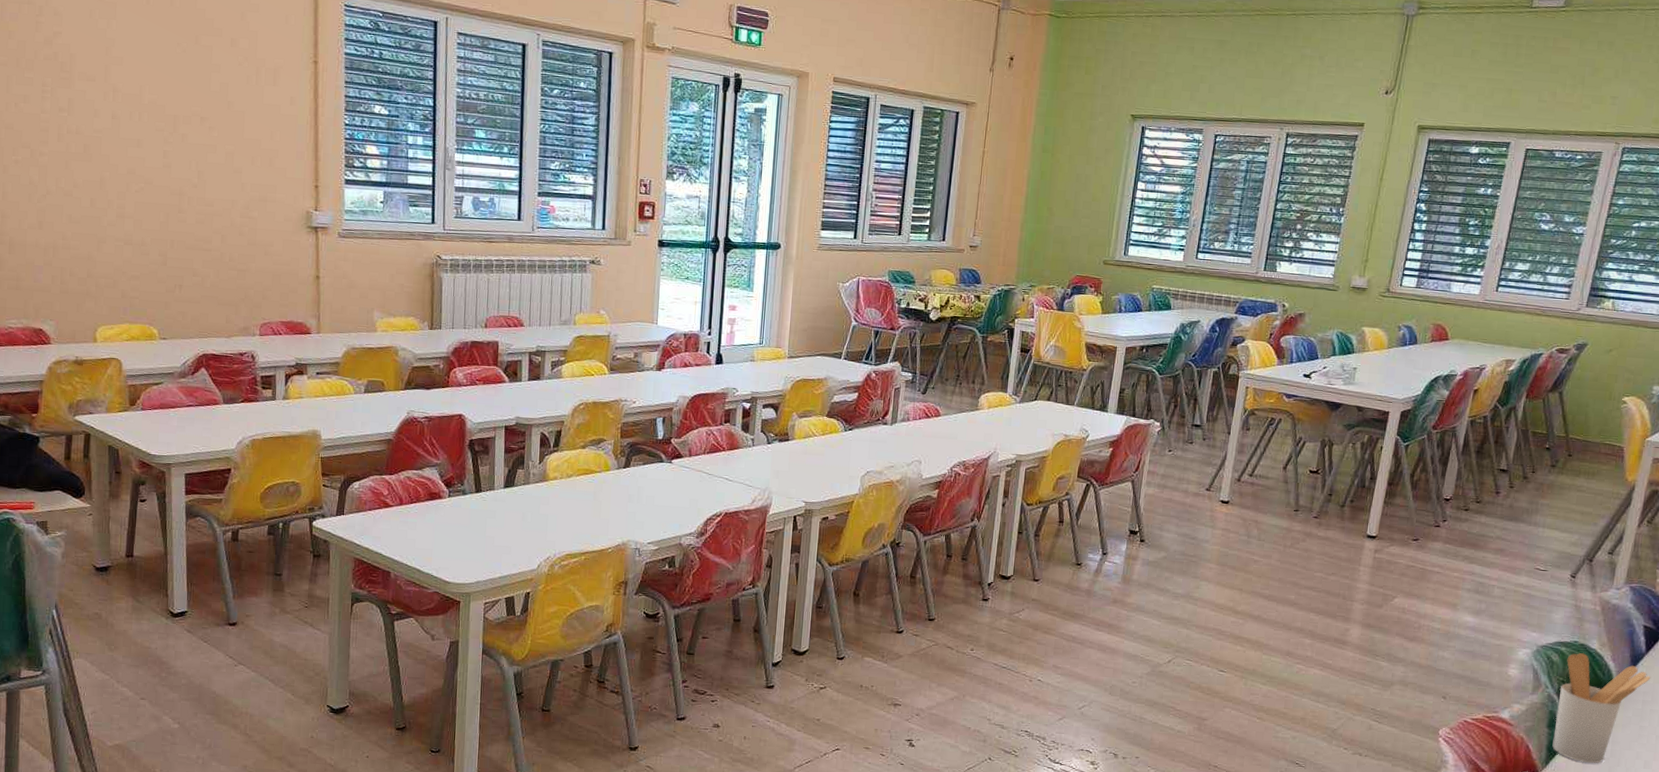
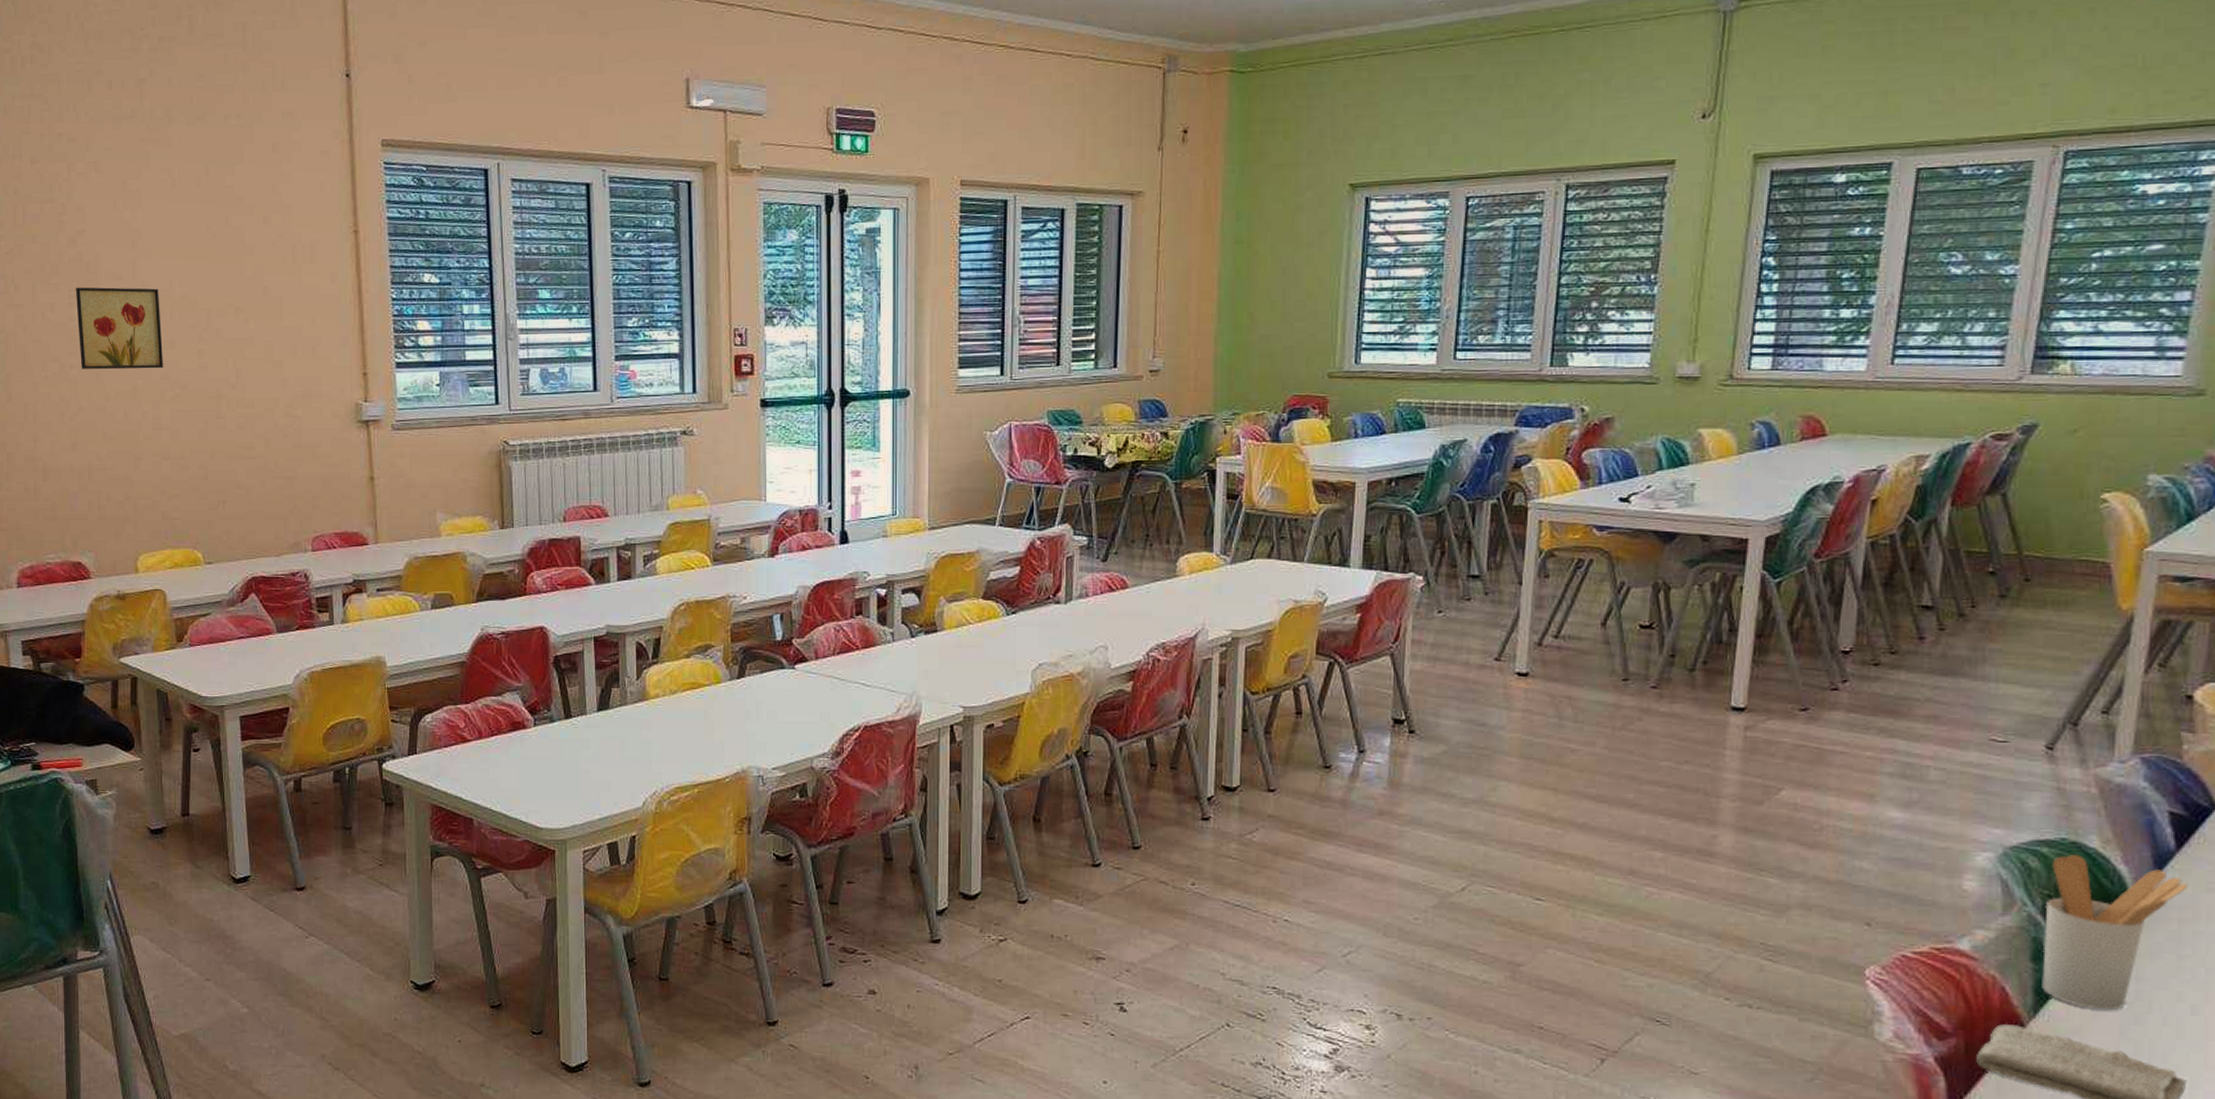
wall art: none [49,83,131,164] -> present [75,287,164,370]

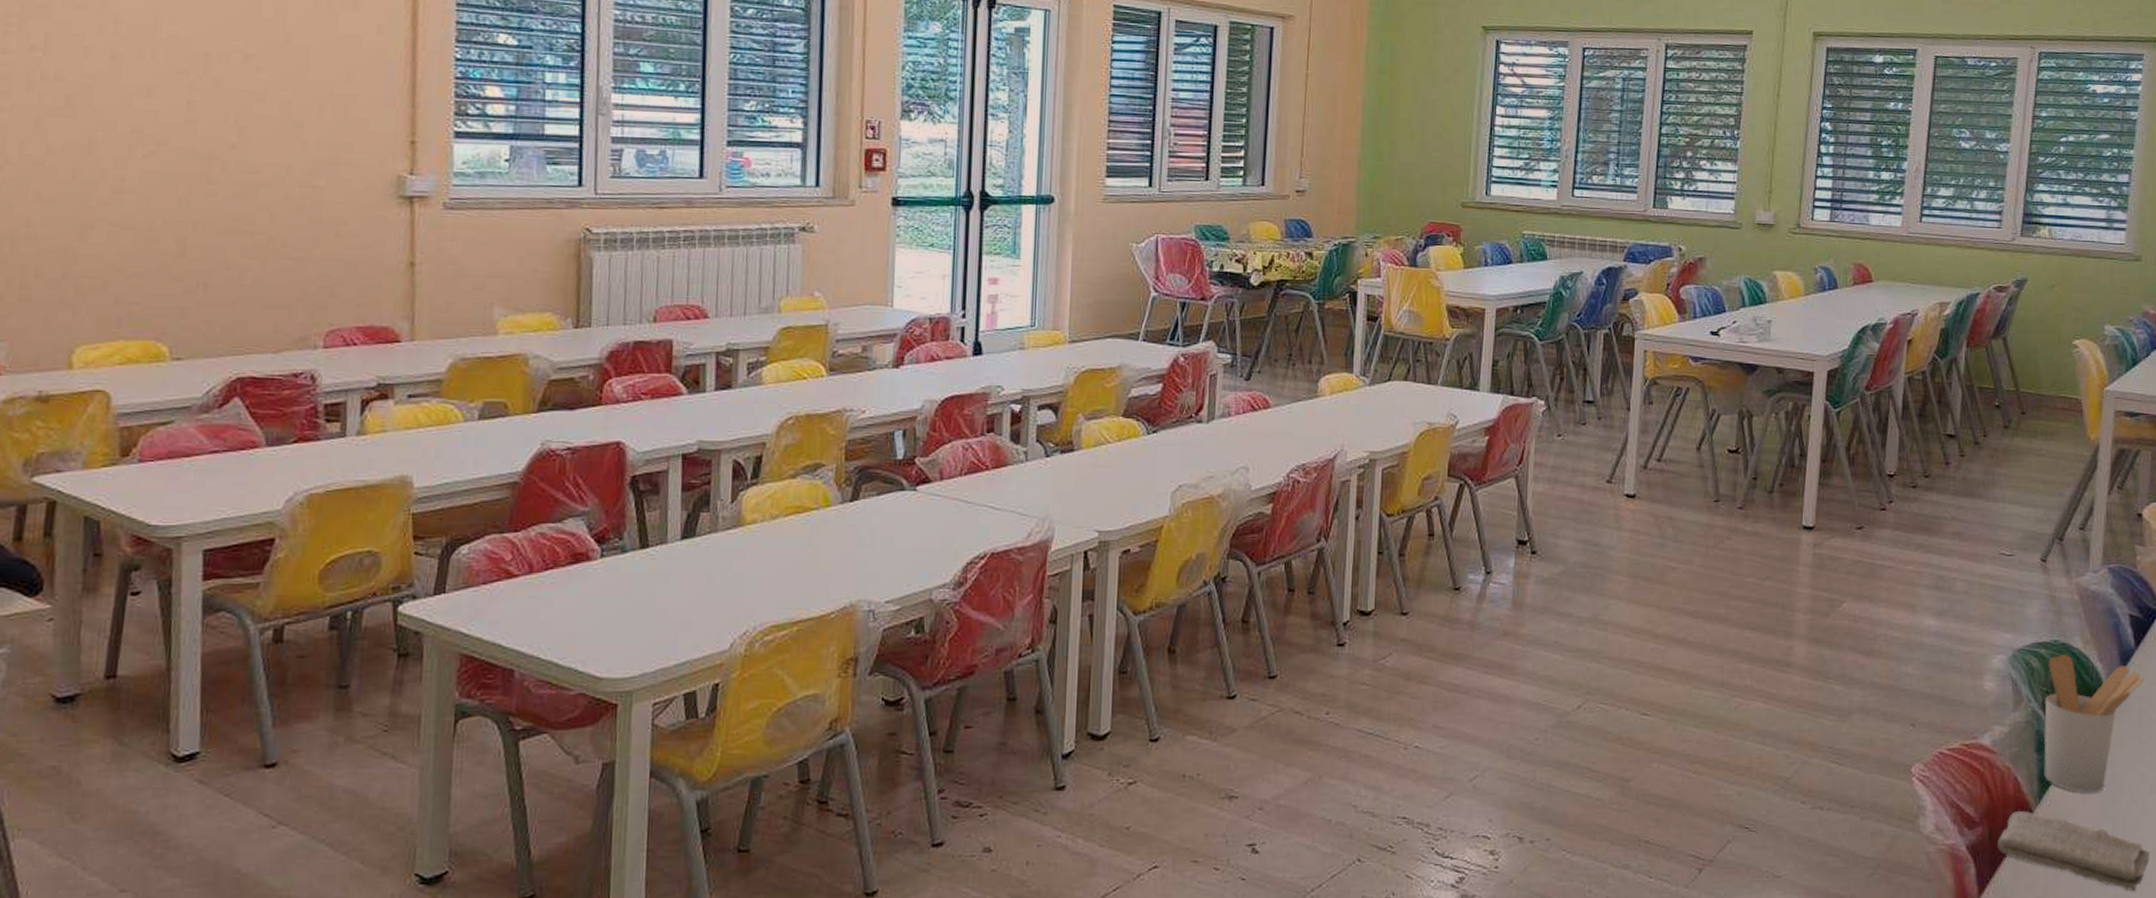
wall art: present [75,287,164,370] -> none [14,12,139,120]

